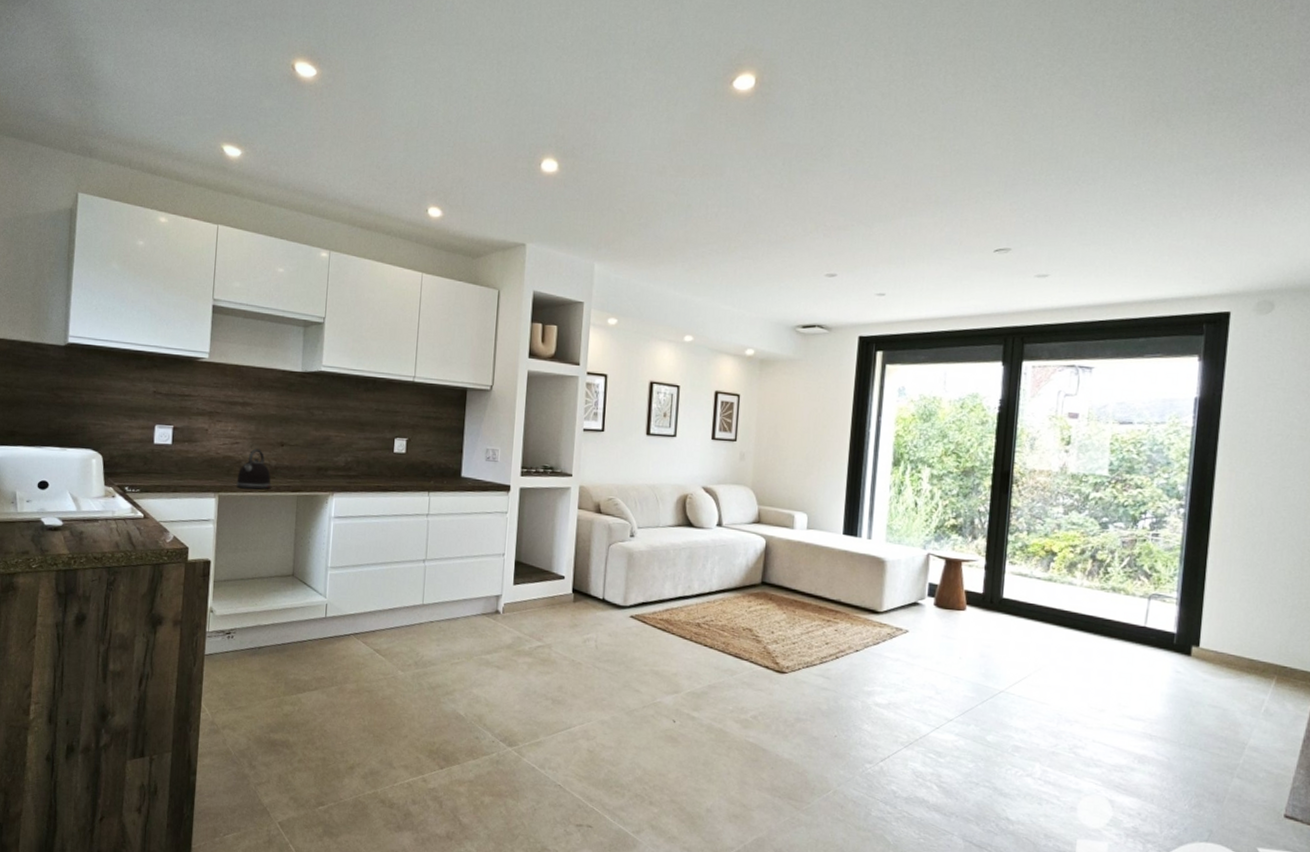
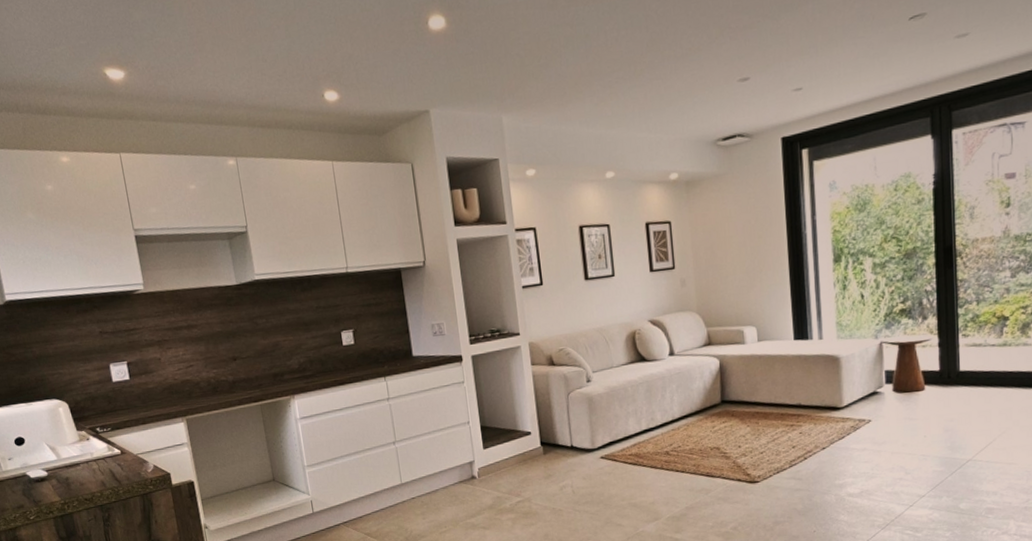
kettle: present [236,448,271,490] -> none [199,367,234,409]

